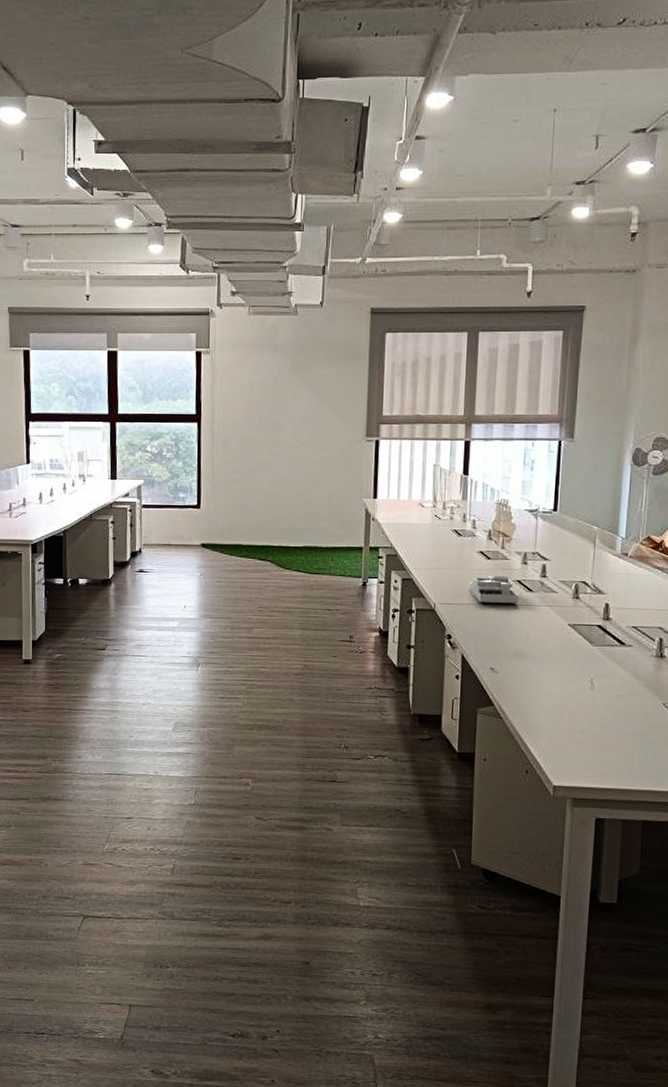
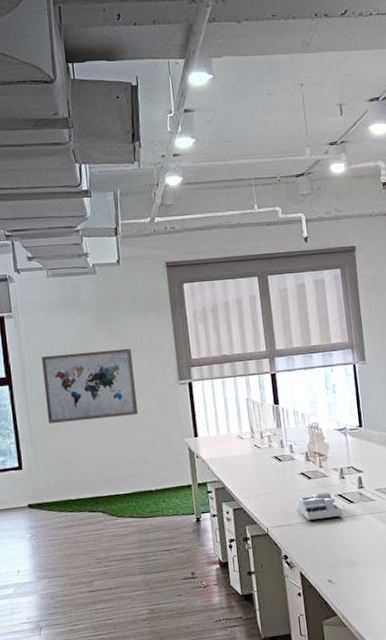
wall art: none [230,396,322,467] -> present [41,348,139,424]

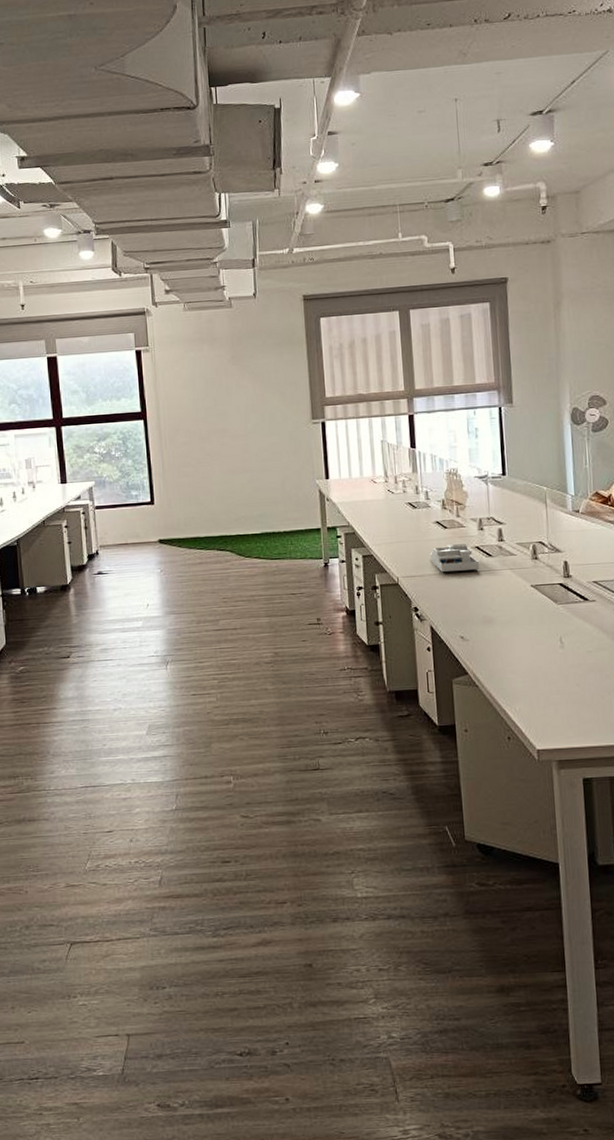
wall art: present [41,348,139,424] -> none [176,385,270,460]

